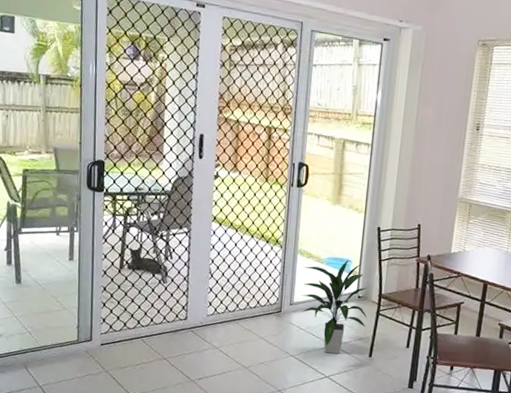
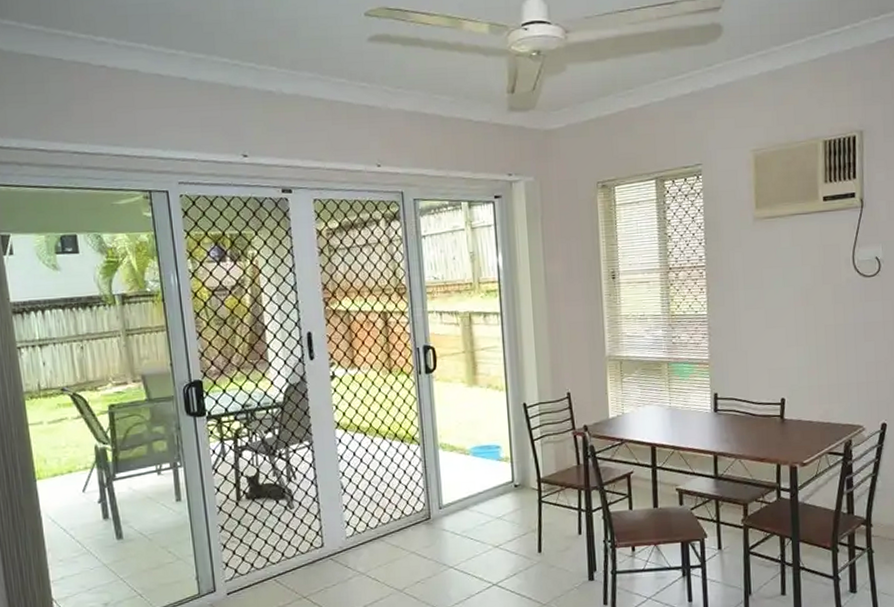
indoor plant: present [301,259,368,354] -> none [447,445,529,557]

